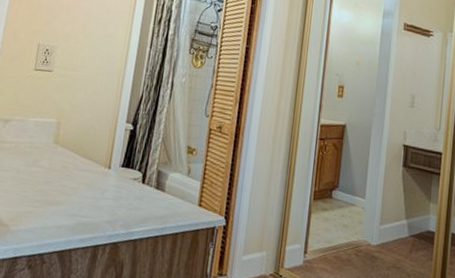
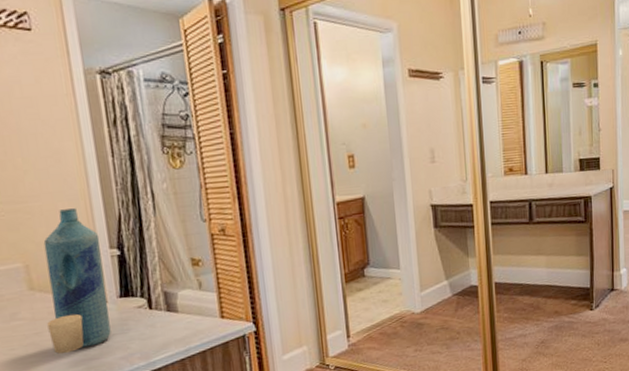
candle: none [56,171,88,206] -> present [47,314,84,354]
bottle: none [65,82,121,205] -> present [43,208,111,348]

